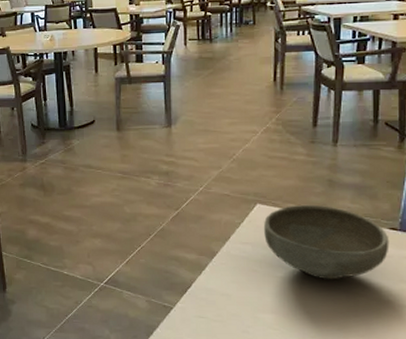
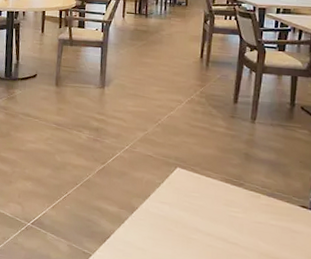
bowl: present [263,204,390,280] -> none [181,173,300,249]

